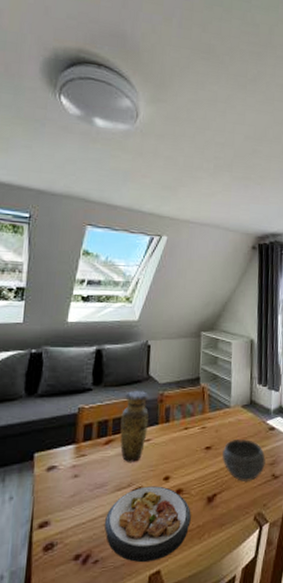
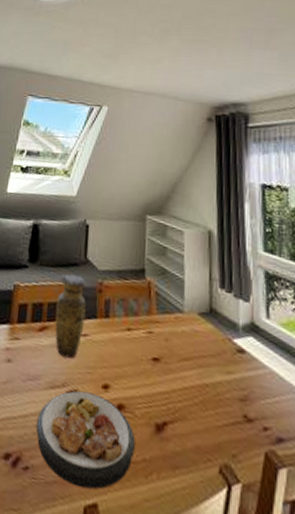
bowl: present [222,439,266,483] -> none [173,355,233,418]

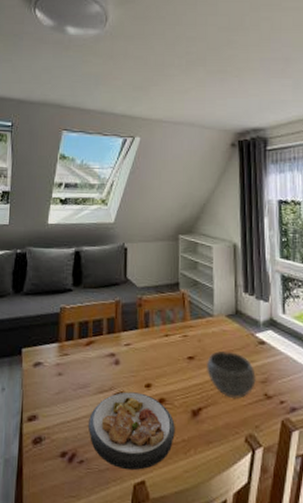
vase: present [54,274,86,358] -> none [100,293,128,366]
bowl: none [173,355,233,418] -> present [206,351,256,400]

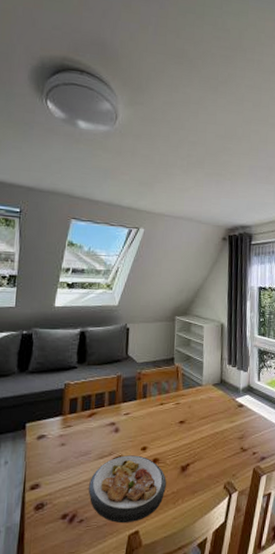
bowl: present [206,351,256,400] -> none [194,415,235,454]

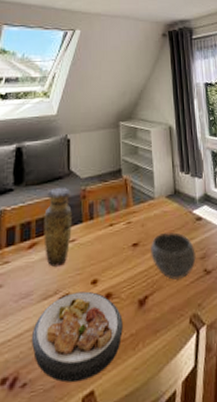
vase: none [102,369,128,433] -> present [43,188,72,267]
bowl: none [194,415,235,454] -> present [149,232,196,281]

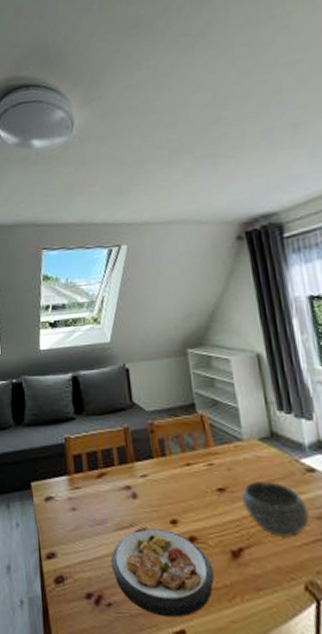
vase: present [43,188,72,267] -> none [109,420,142,500]

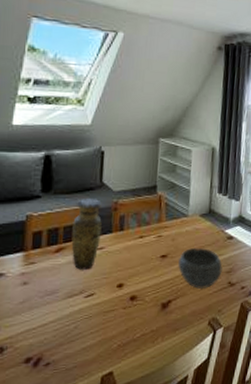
vase: none [109,420,142,500] -> present [71,199,102,270]
plate: present [111,528,214,618] -> none [56,293,145,365]

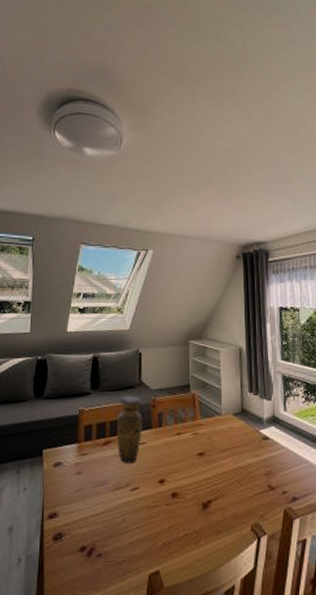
bowl: present [178,248,223,290] -> none [215,447,260,492]

